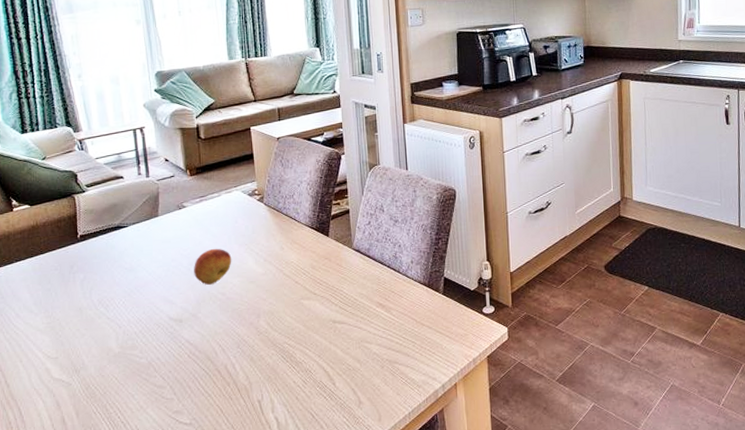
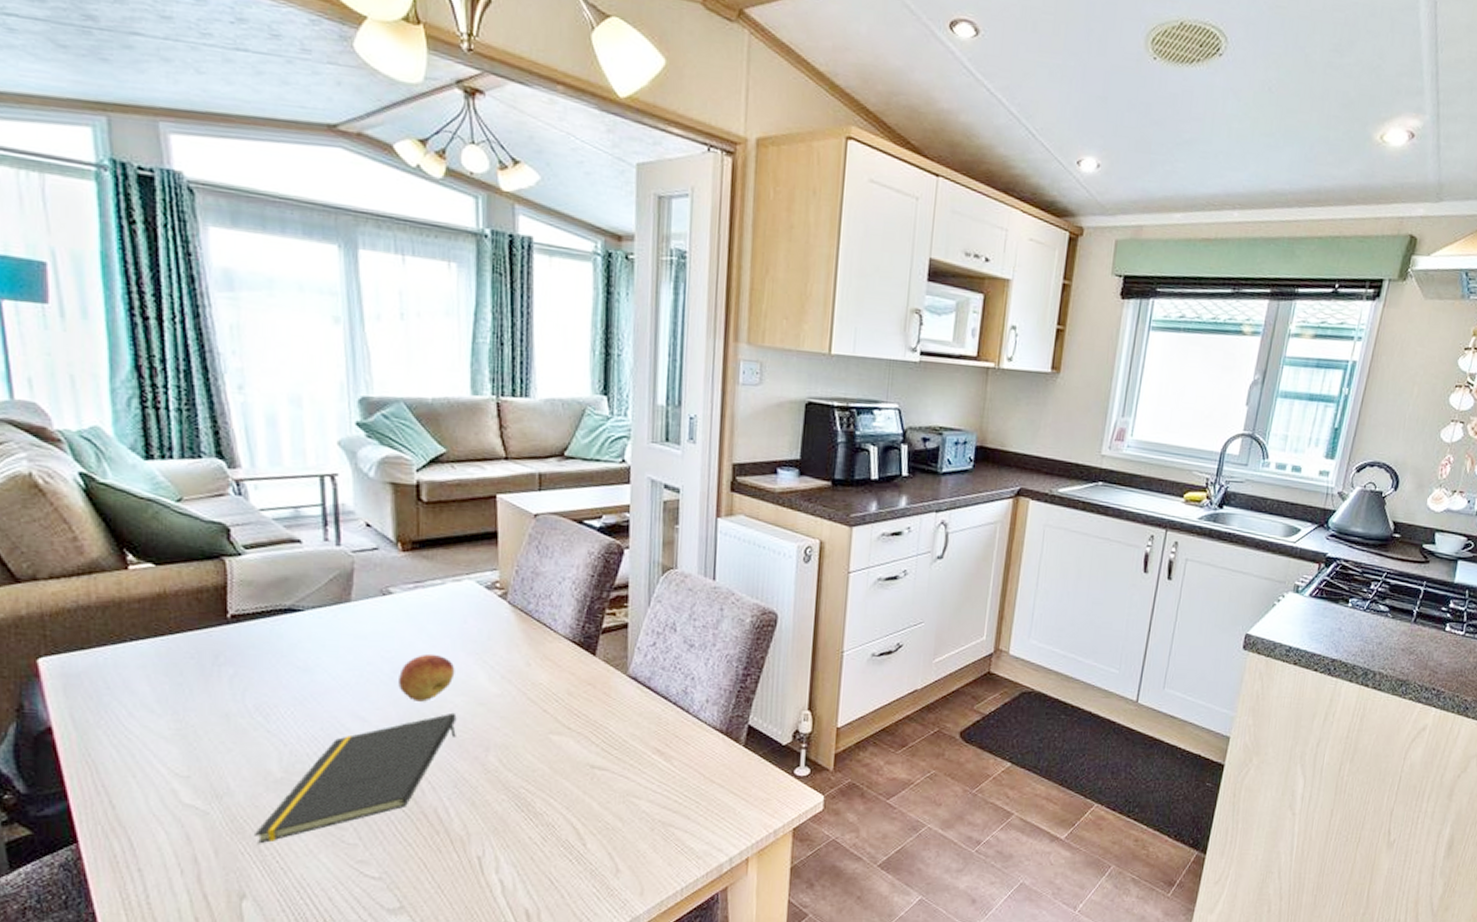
notepad: none [103,290,236,405] -> present [255,712,457,844]

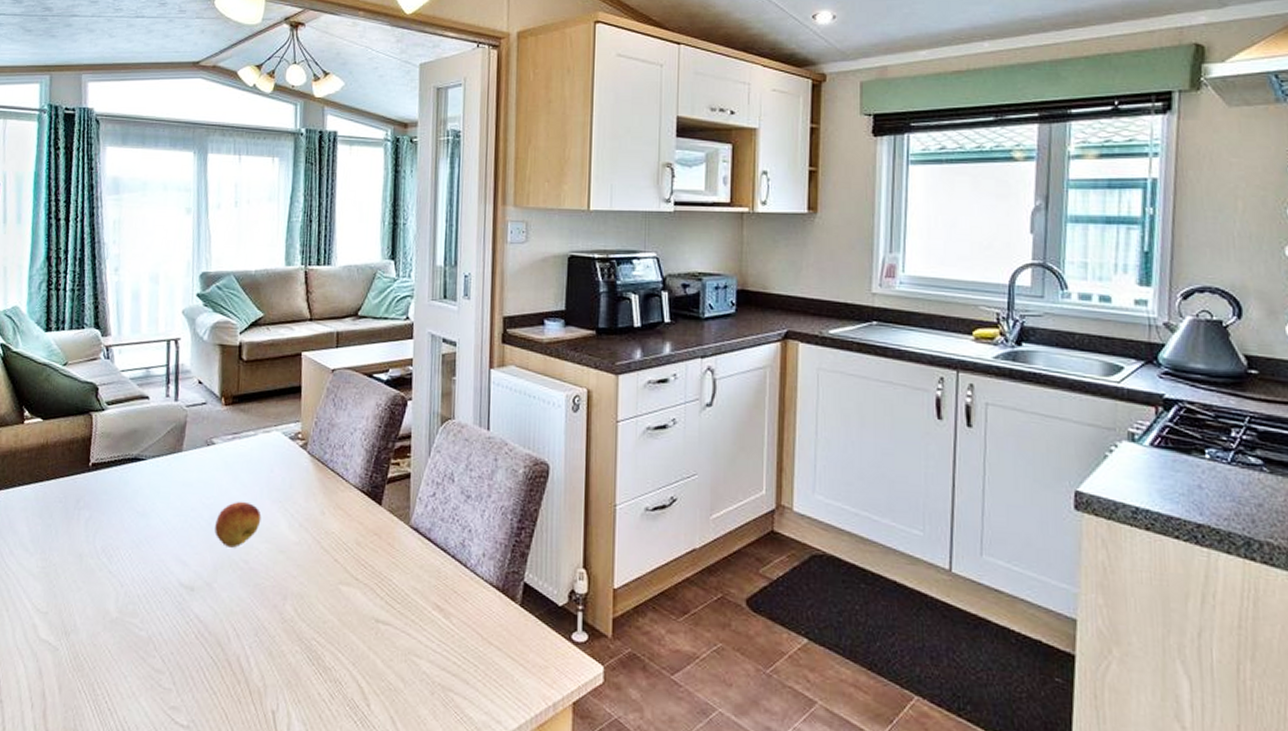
notepad: present [255,712,457,844] -> none [91,559,261,683]

